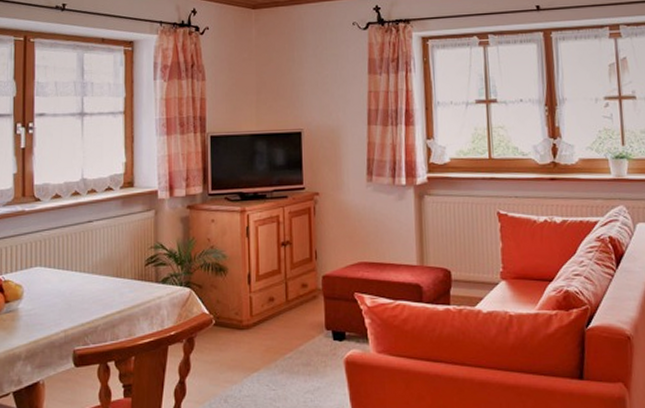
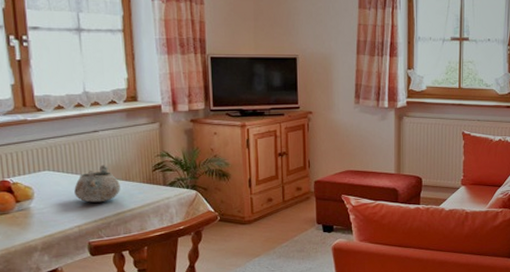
decorative bowl: none [64,259,110,303] -> present [74,165,120,203]

